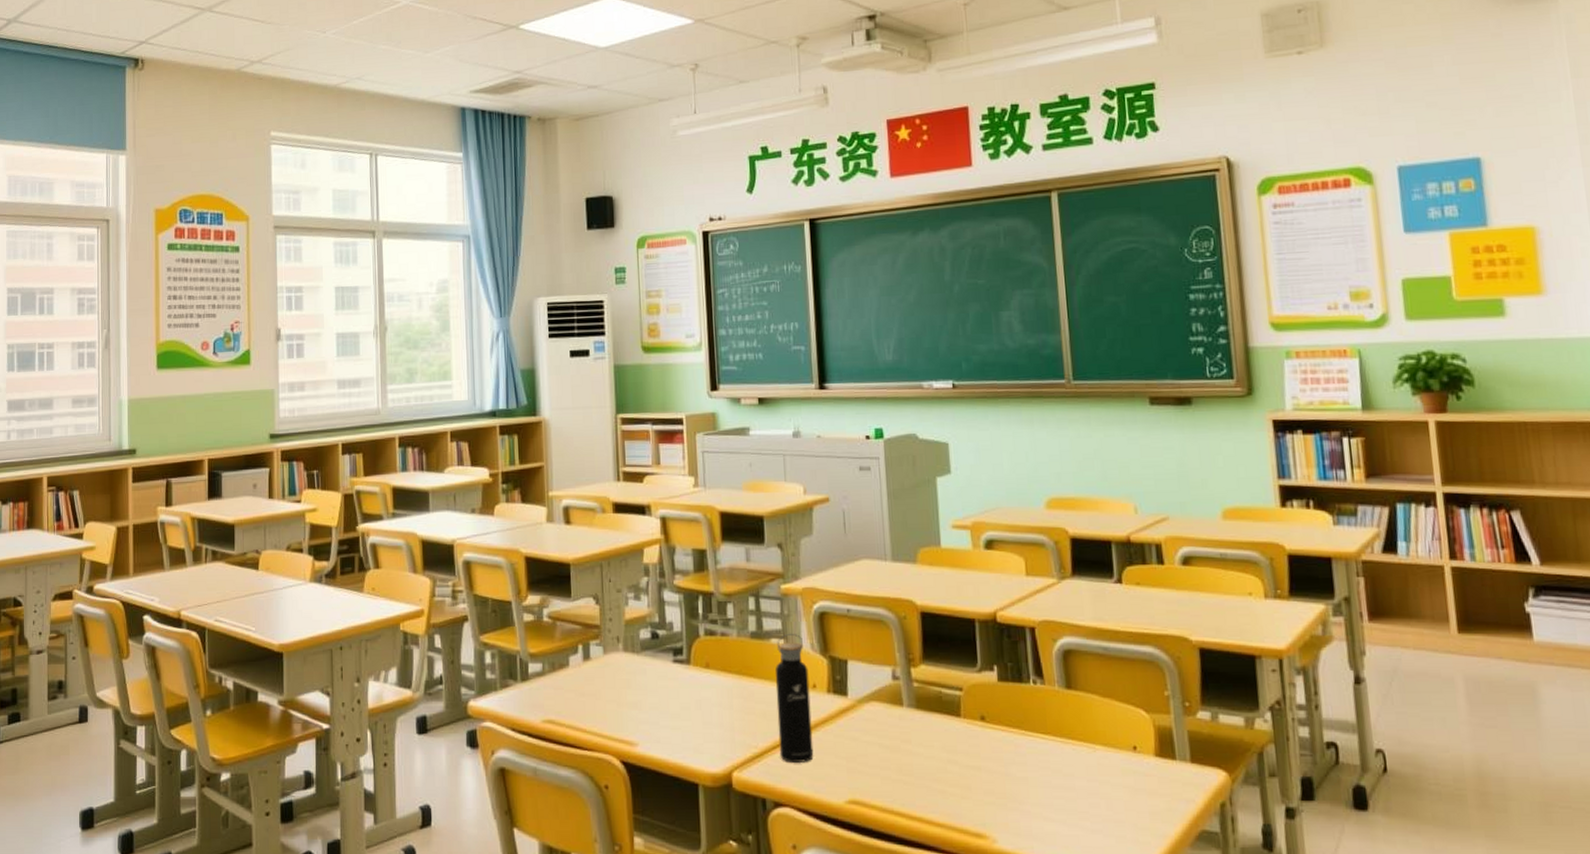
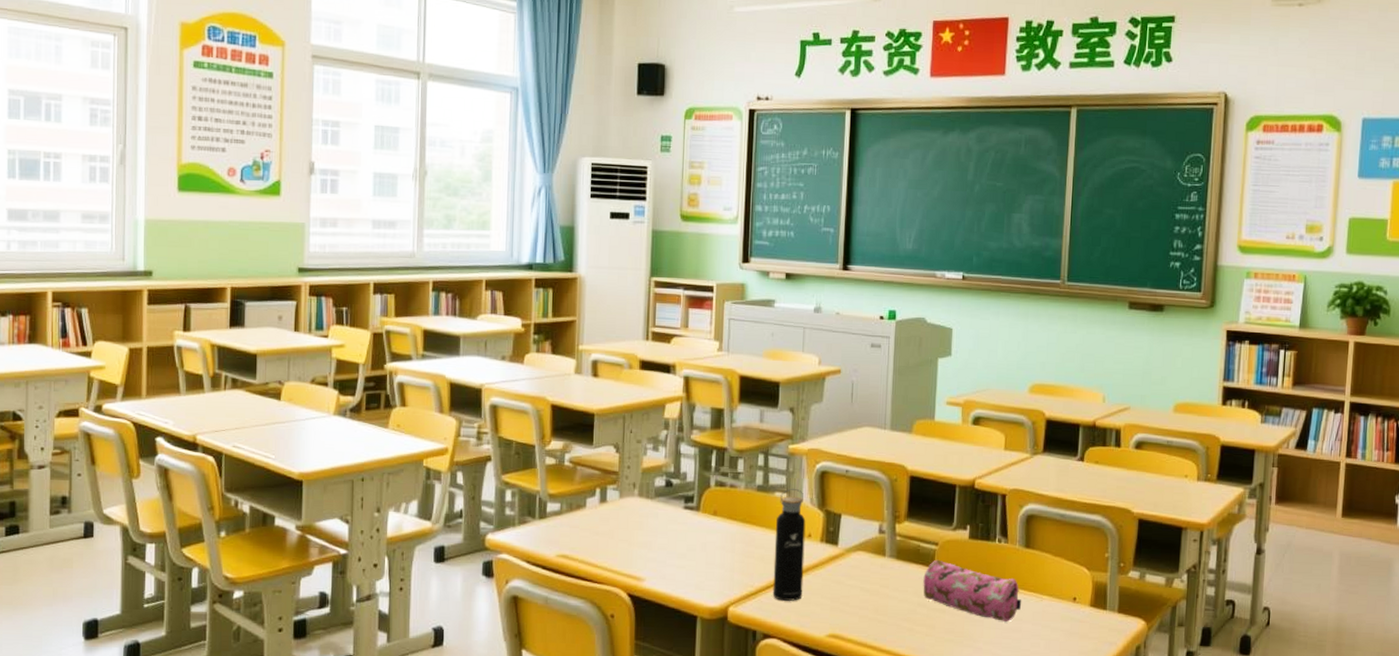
pencil case: none [950,707,1072,778] -> present [923,559,1022,621]

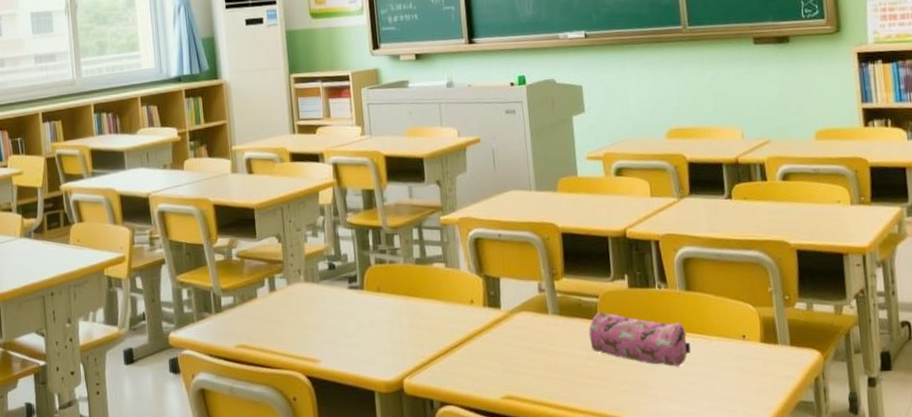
water bottle: present [772,488,806,601] -> none [437,257,473,368]

